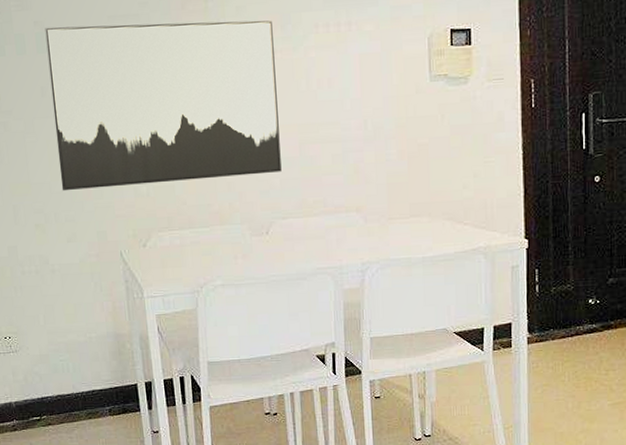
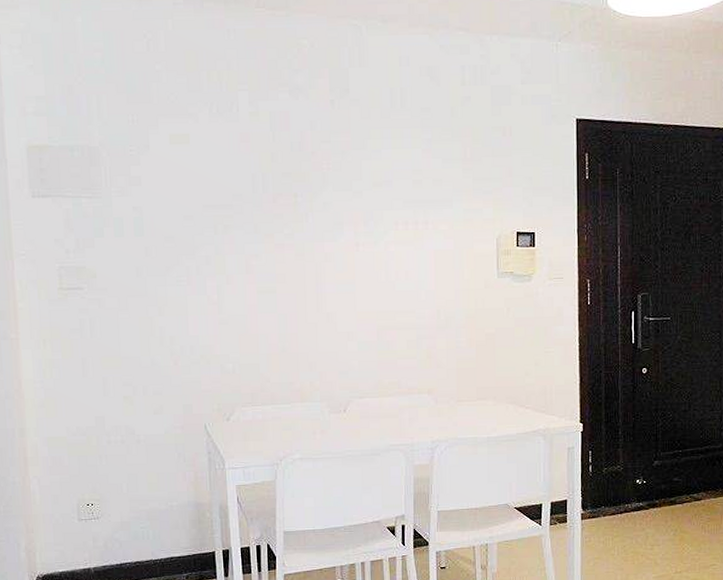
wall art: present [45,20,282,191] -> none [143,212,360,366]

